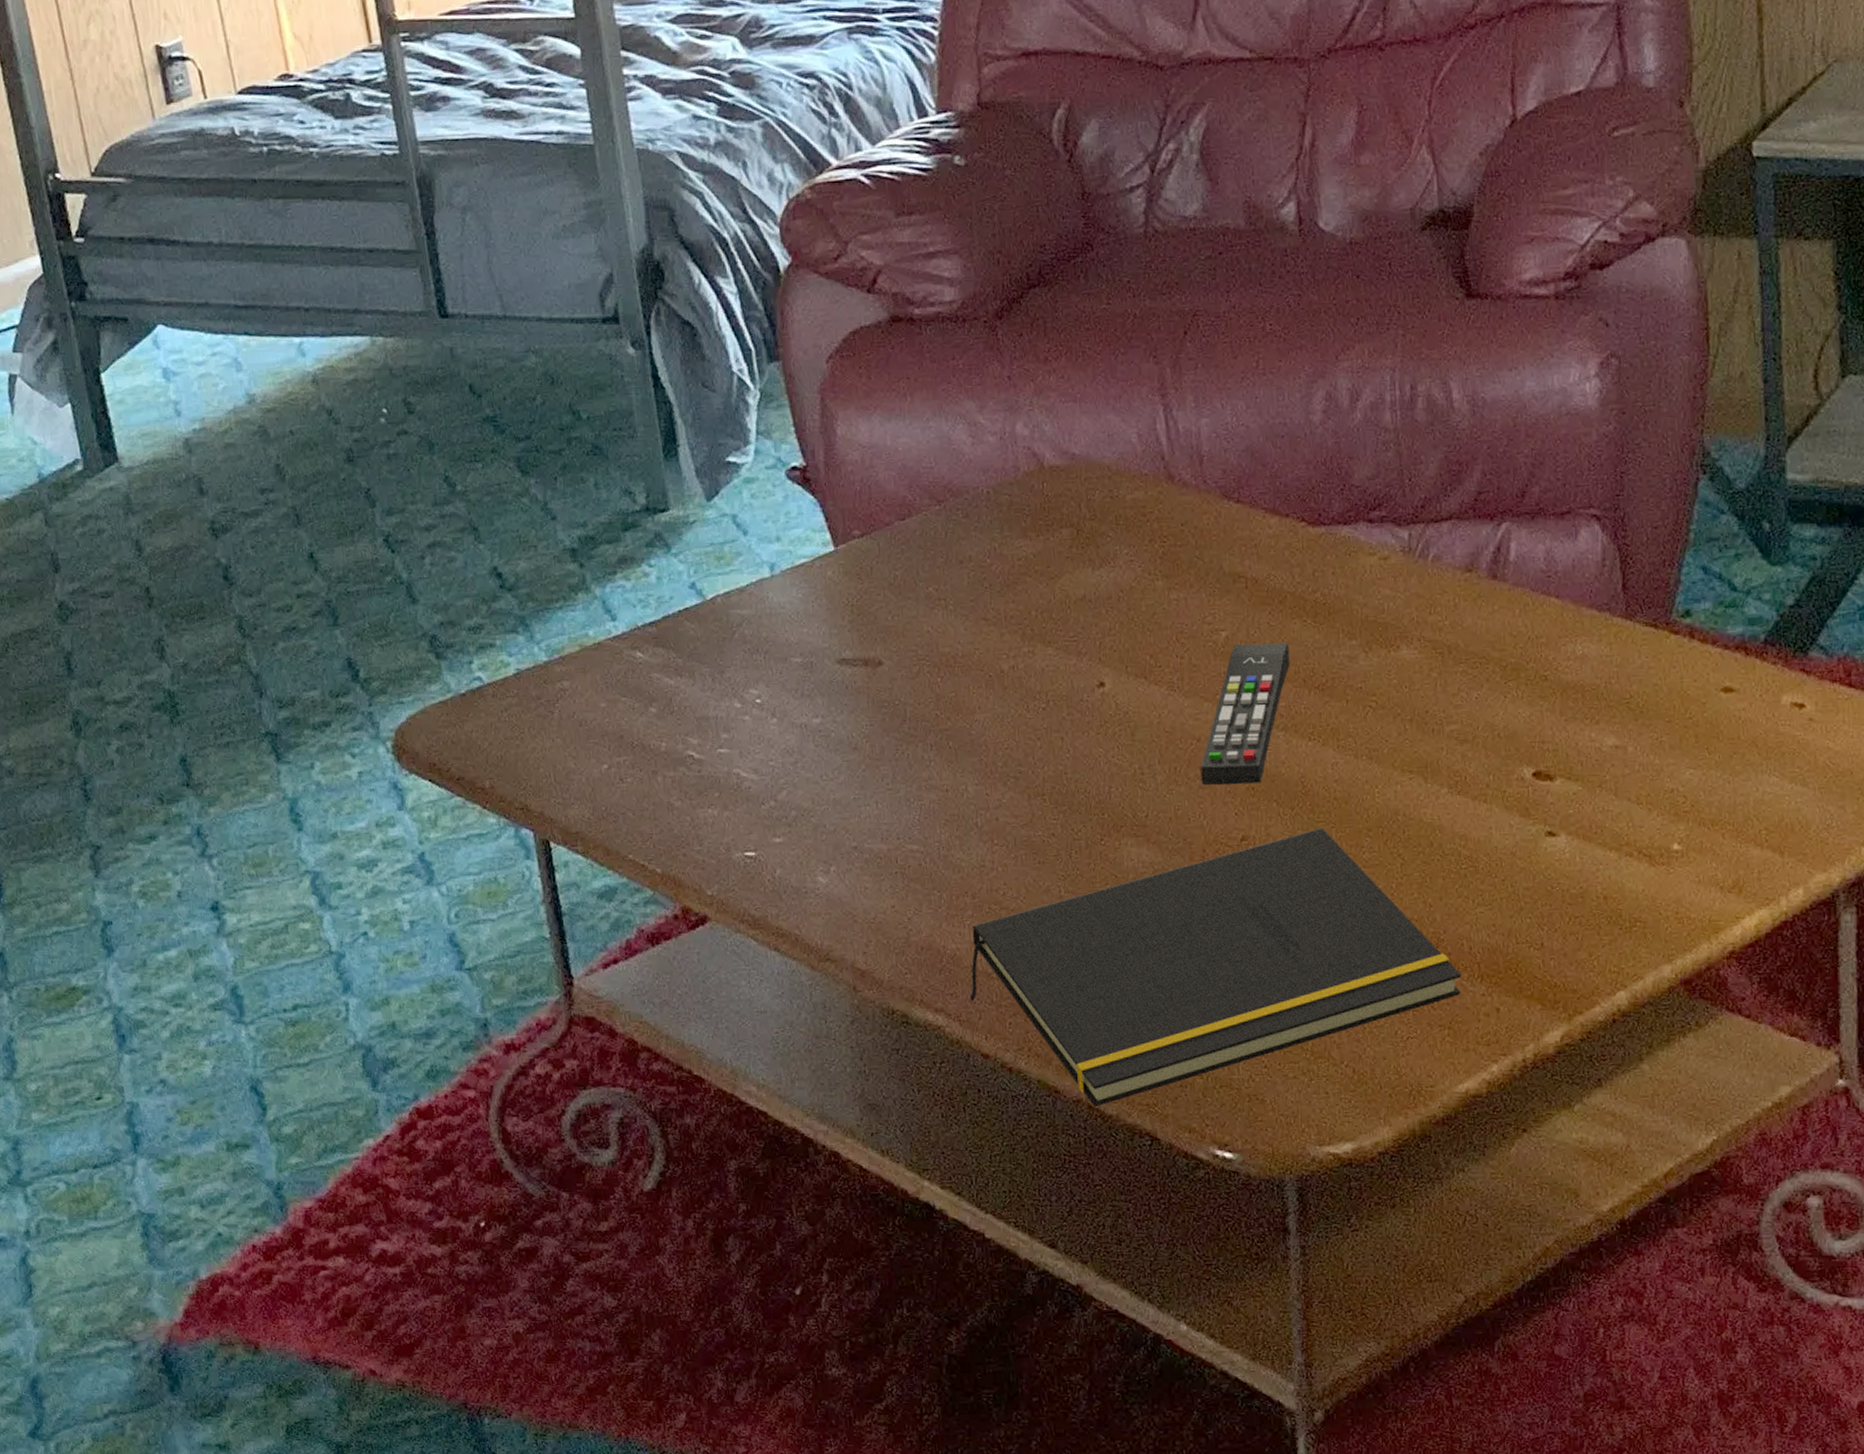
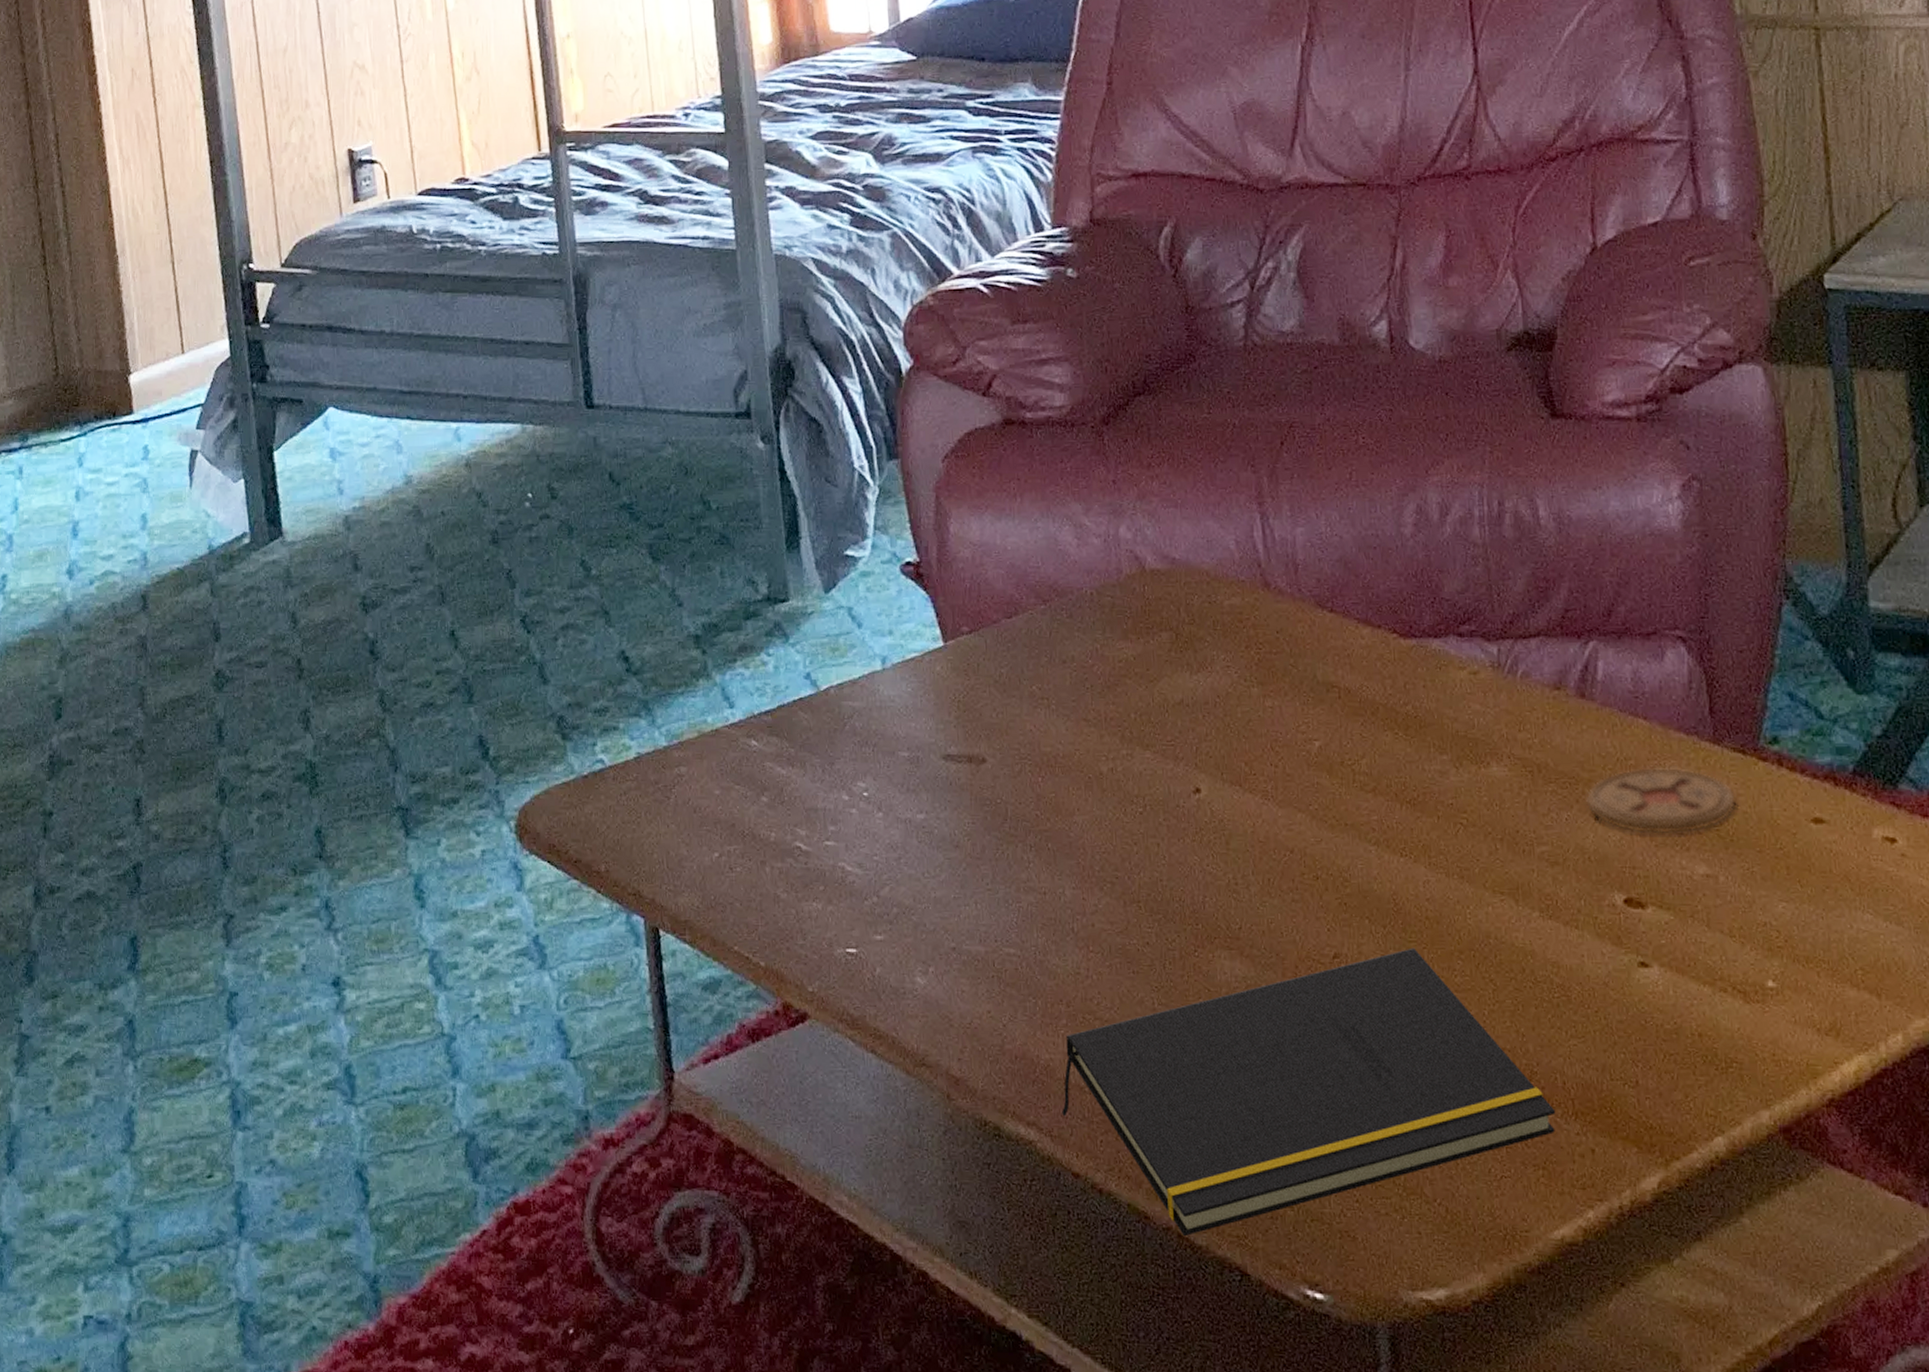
remote control: present [1200,642,1290,786] -> none [1293,754,1382,900]
coaster: none [1496,643,1648,709] -> present [1586,767,1737,834]

